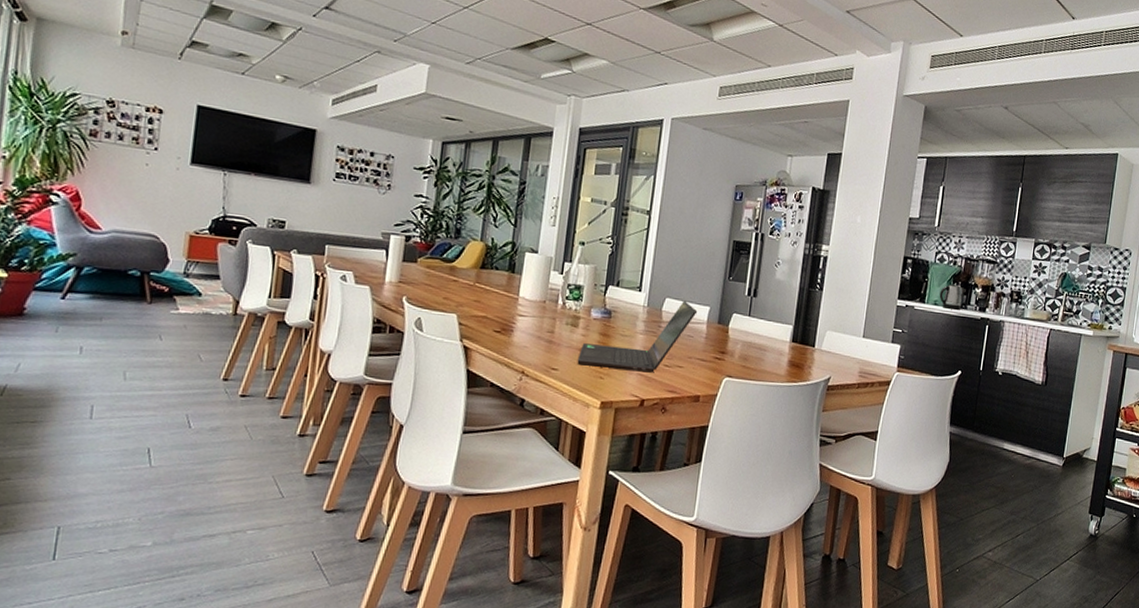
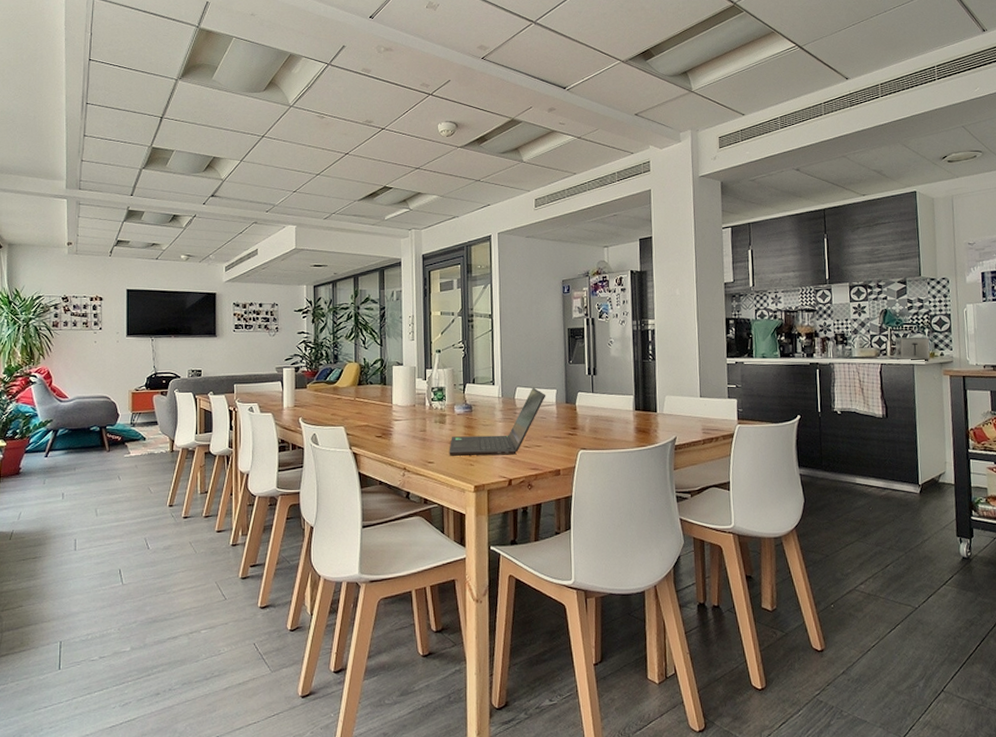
kettle: present [939,283,964,311] -> none [766,336,790,361]
toaster: none [1066,304,1102,334] -> present [895,336,930,363]

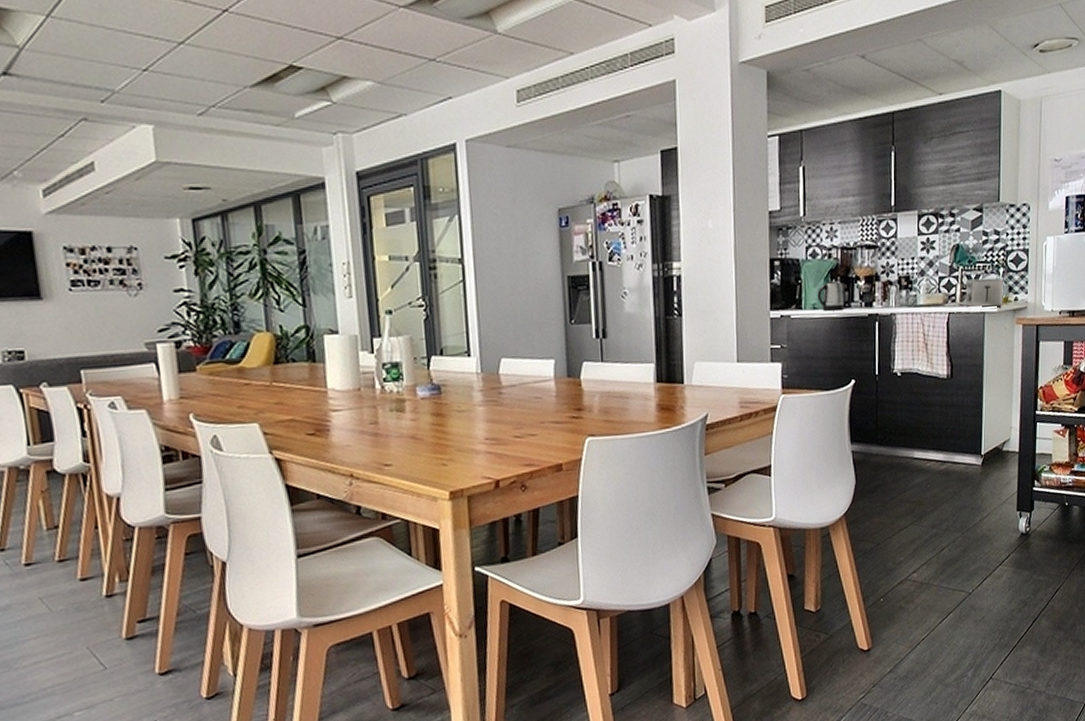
laptop: present [449,387,546,456] -> none [412,357,541,455]
kettle: none [766,336,790,361] -> present [817,280,845,312]

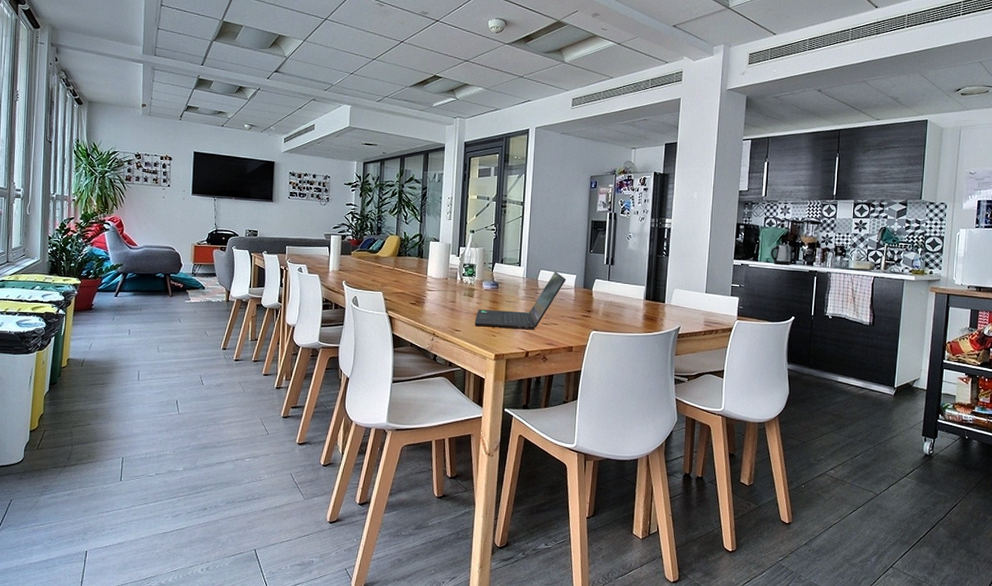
laptop: none [412,357,541,455] -> present [474,271,567,330]
toaster: present [965,278,1004,310] -> none [888,254,922,279]

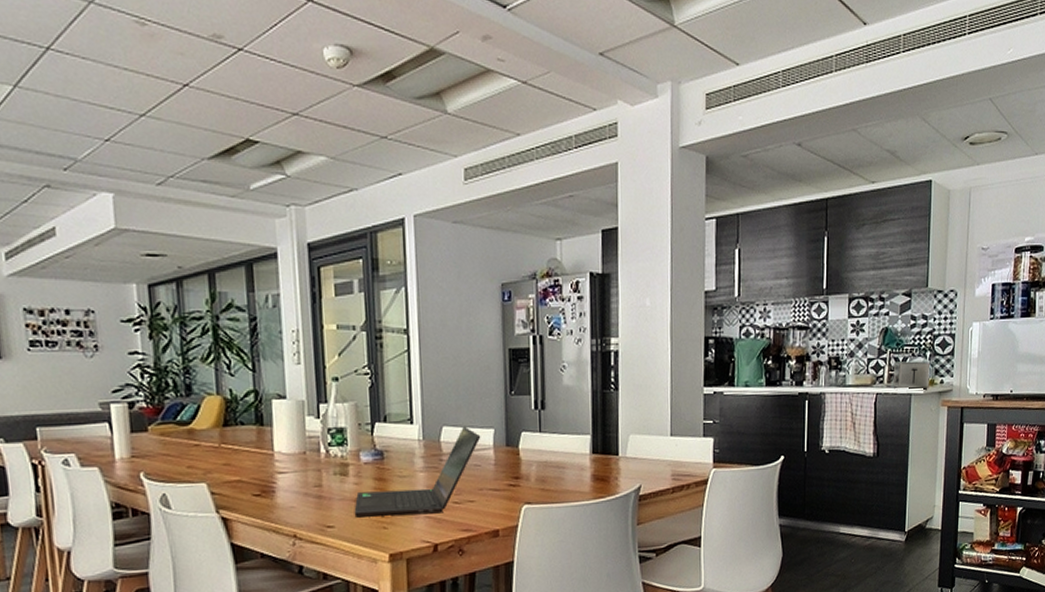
kettle: present [770,243,792,266] -> none [750,359,776,390]
toaster: none [888,254,922,279] -> present [893,361,931,392]

